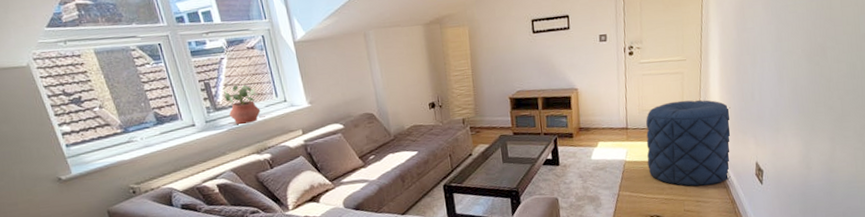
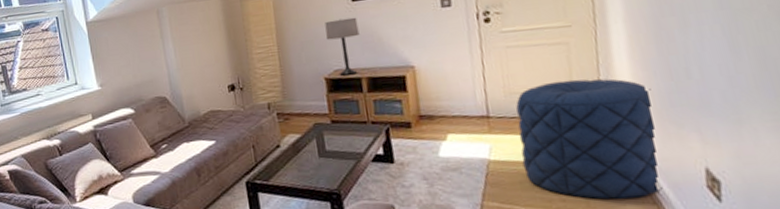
potted plant: present [224,85,261,125] -> none [19,67,52,109]
table lamp: none [511,47,538,96] -> present [325,17,360,76]

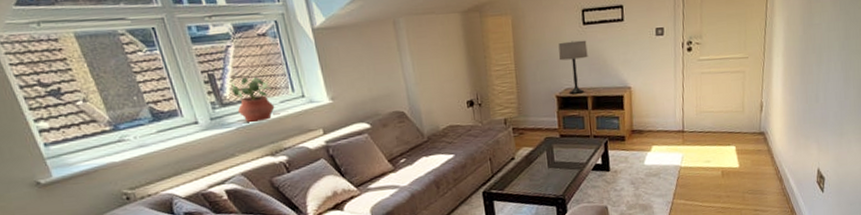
potted plant: none [19,67,52,109] -> present [231,77,275,123]
pouf: present [516,78,663,200] -> none [703,101,793,194]

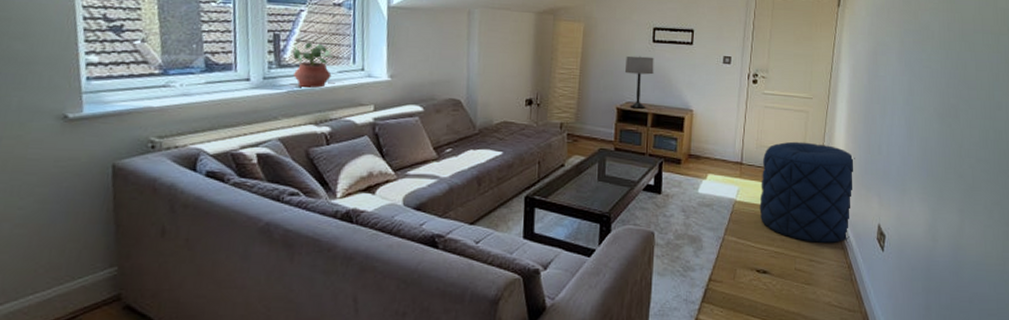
pouf: none [703,101,793,194] -> present [759,141,855,243]

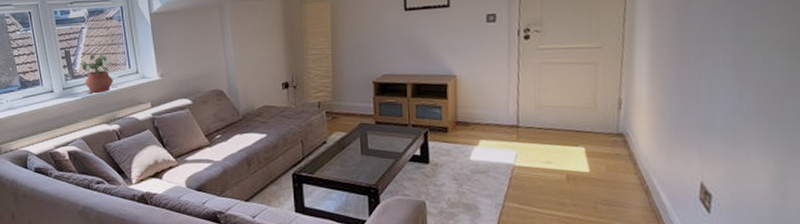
table lamp: present [624,56,654,109] -> none [377,26,409,80]
pouf: present [759,141,855,243] -> none [543,97,664,206]

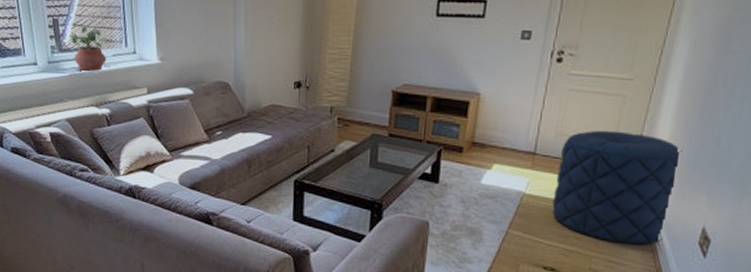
pouf: none [543,97,664,206] -> present [552,130,682,245]

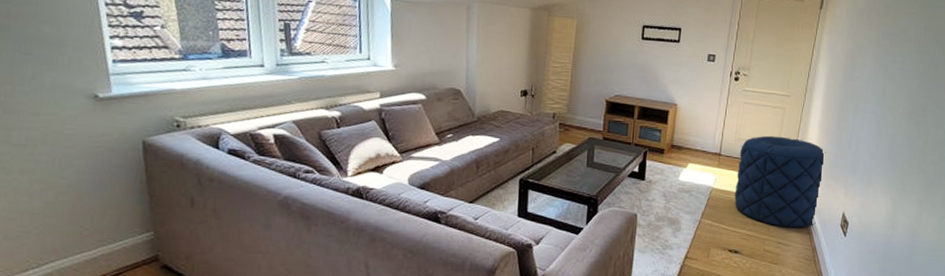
potted plant: present [72,26,109,72] -> none [303,32,343,76]

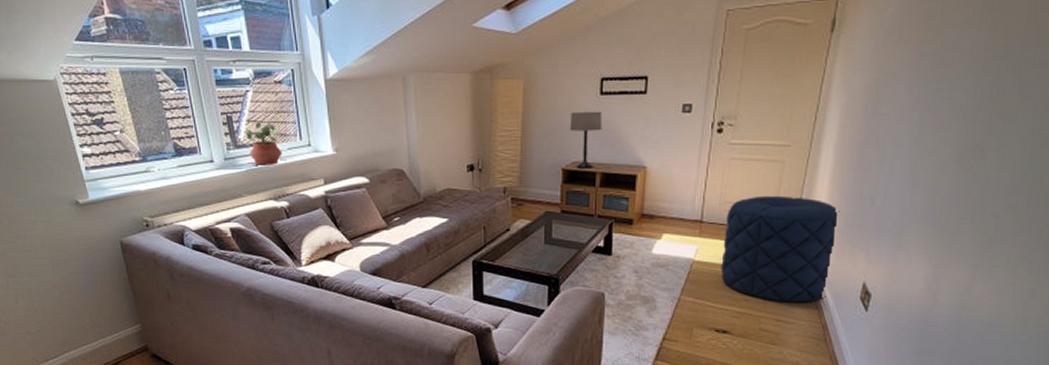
potted plant: none [303,32,343,76] -> present [246,122,283,167]
table lamp: none [614,51,643,102] -> present [569,111,602,168]

